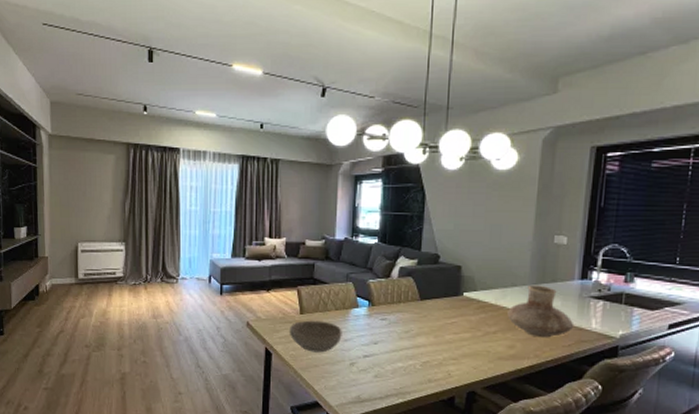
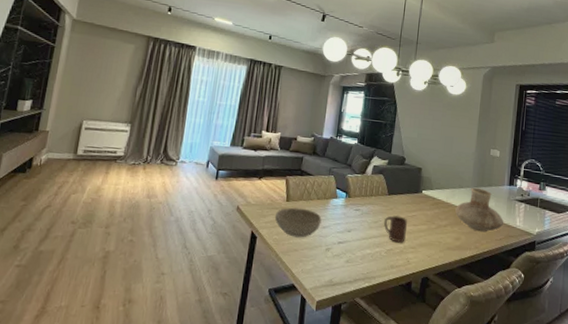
cup: none [416,322,447,354] -> present [383,215,408,243]

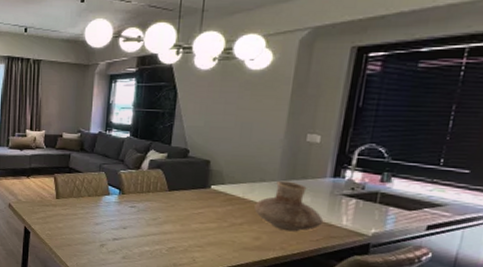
bowl: present [274,207,322,238] -> none [45,204,94,234]
cup: present [383,215,408,243] -> none [163,212,193,241]

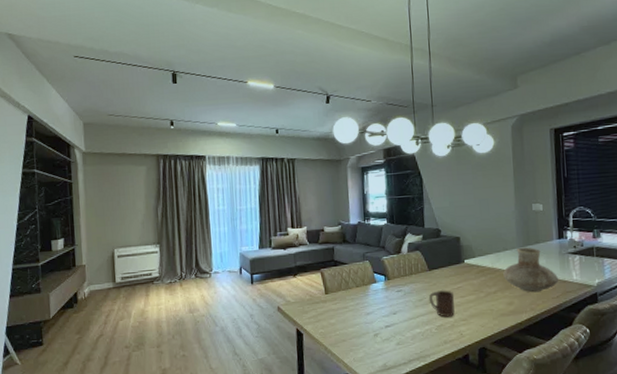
cup: none [163,212,193,241] -> present [428,289,455,318]

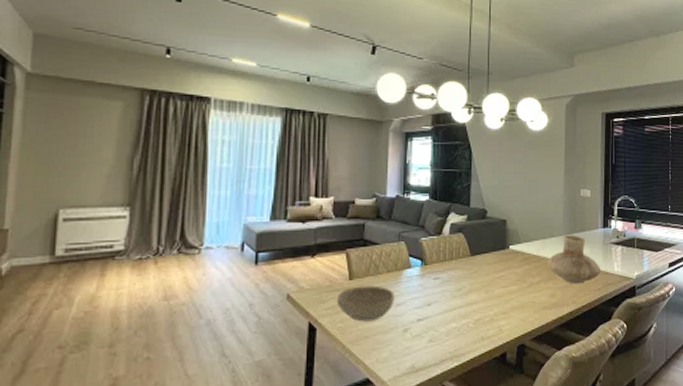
bowl: none [316,298,365,328] -> present [336,285,395,322]
cup: present [428,289,455,318] -> none [468,277,496,310]

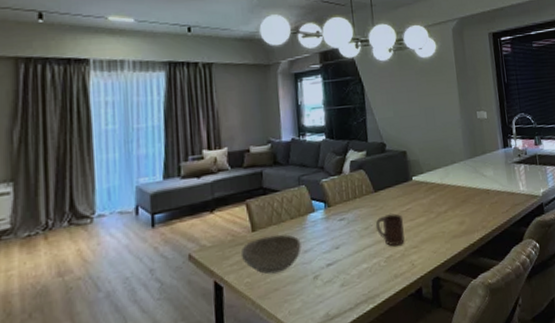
cup: none [468,277,496,310] -> present [375,213,405,247]
vase: present [548,234,600,284] -> none [452,158,506,209]

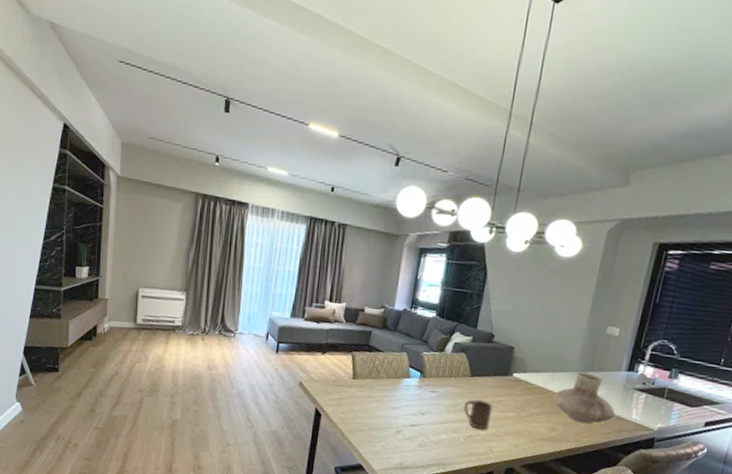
bowl: present [240,234,302,274] -> none [340,385,392,418]
vase: none [452,158,506,209] -> present [552,371,615,424]

